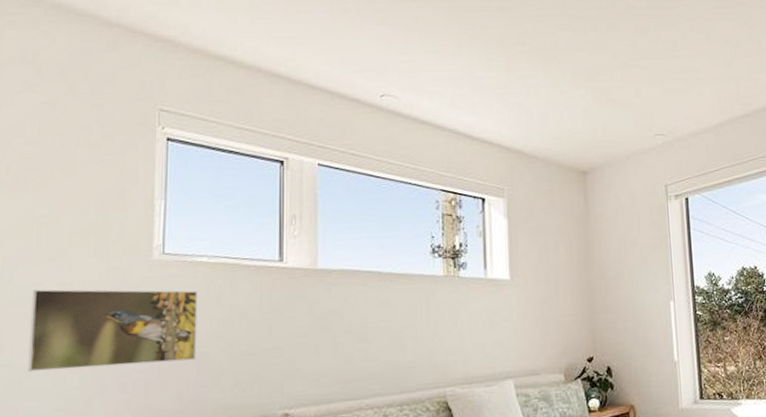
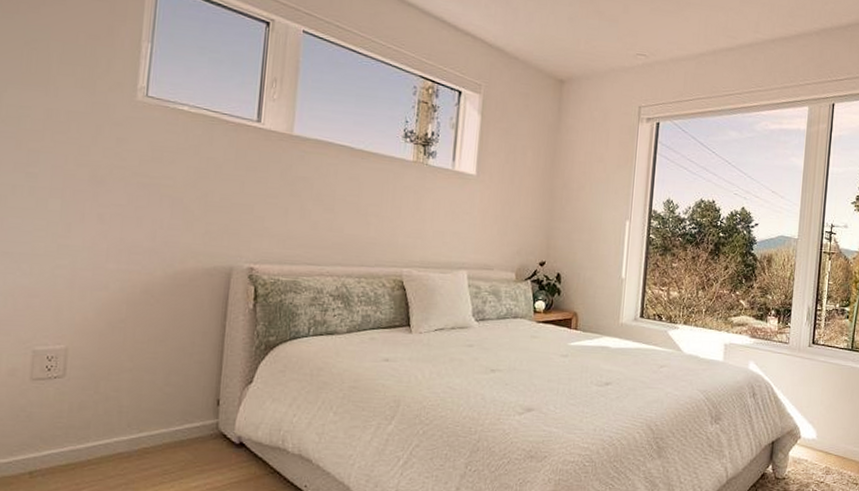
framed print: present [28,289,198,372] -> none [13,111,177,204]

